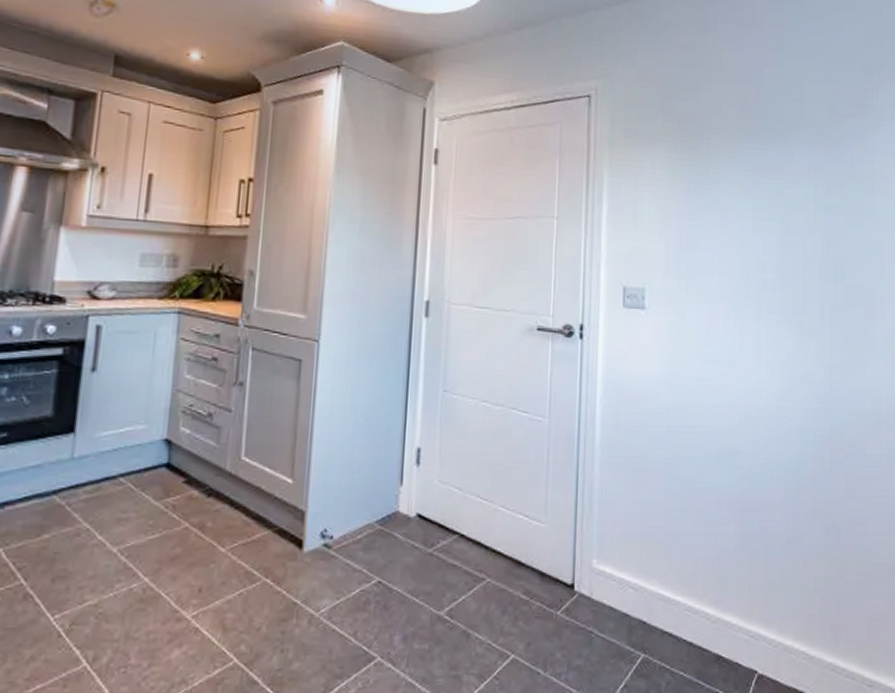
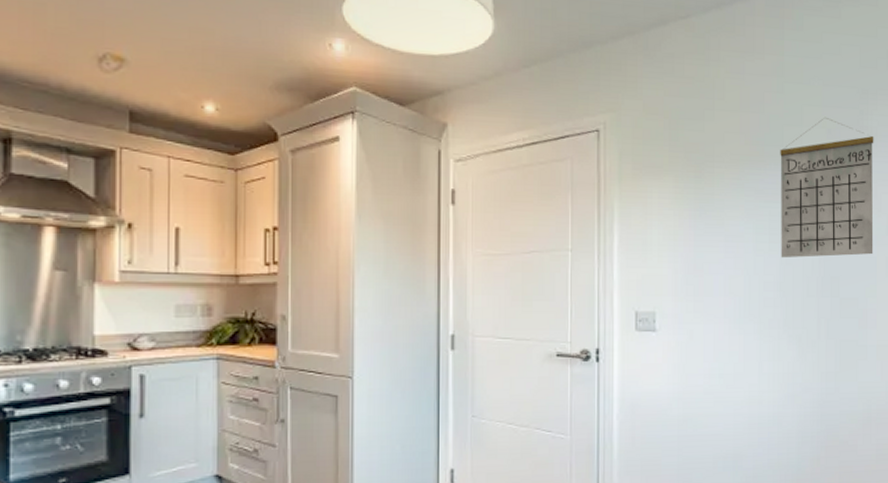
calendar: none [780,93,881,239] -> present [780,117,874,258]

